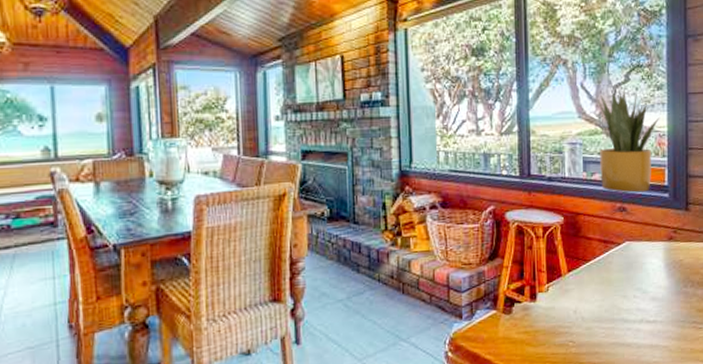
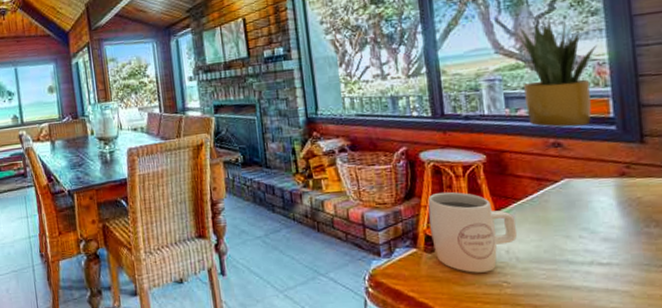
mug: none [510,252,585,334] -> present [427,191,518,273]

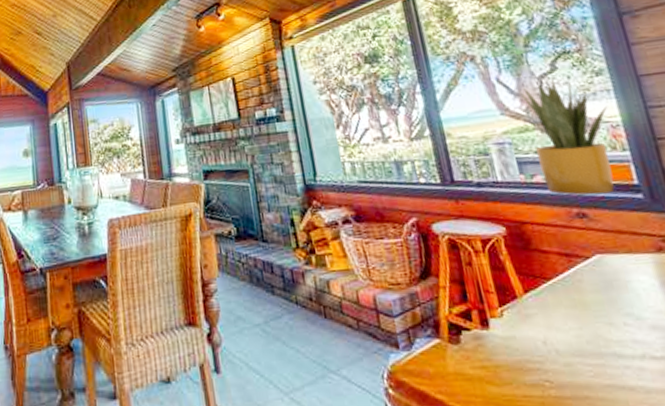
mug: present [427,191,518,273] -> none [446,269,554,370]

